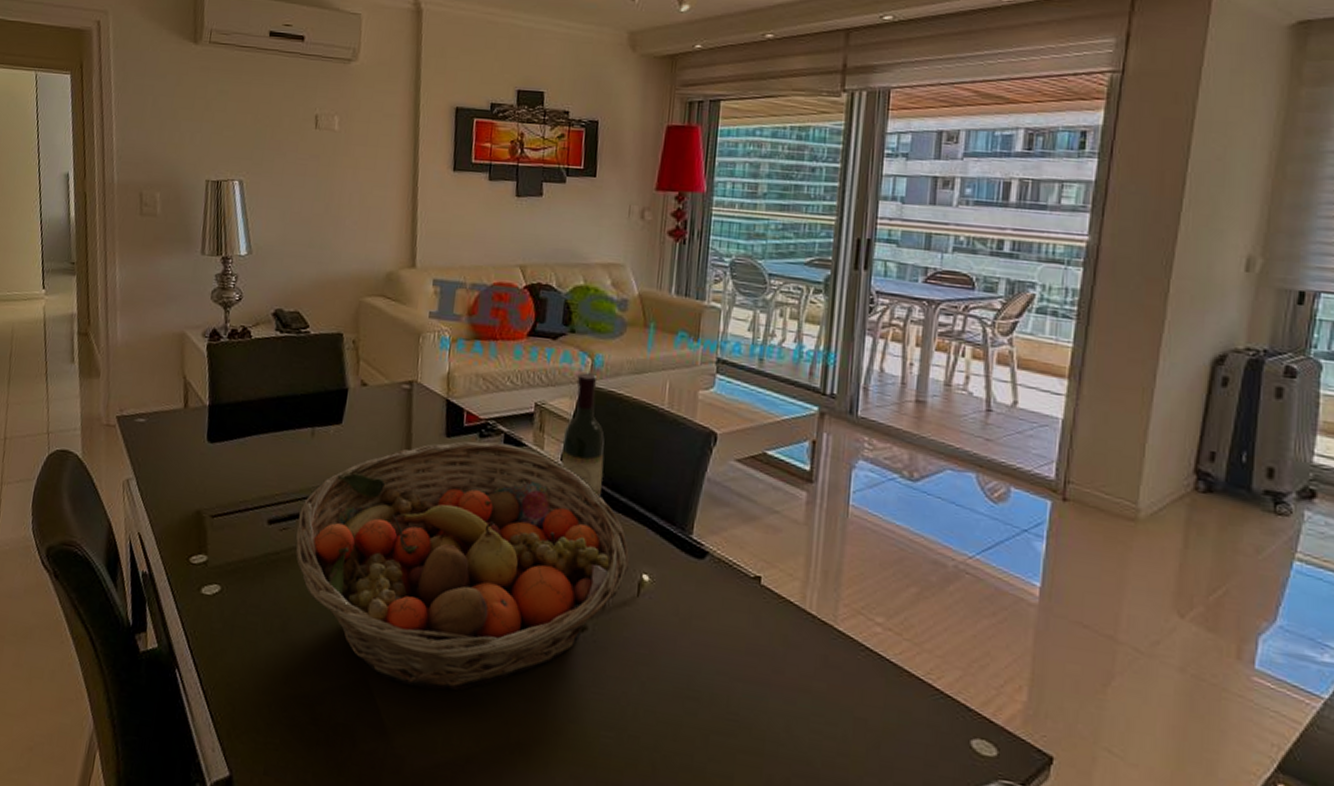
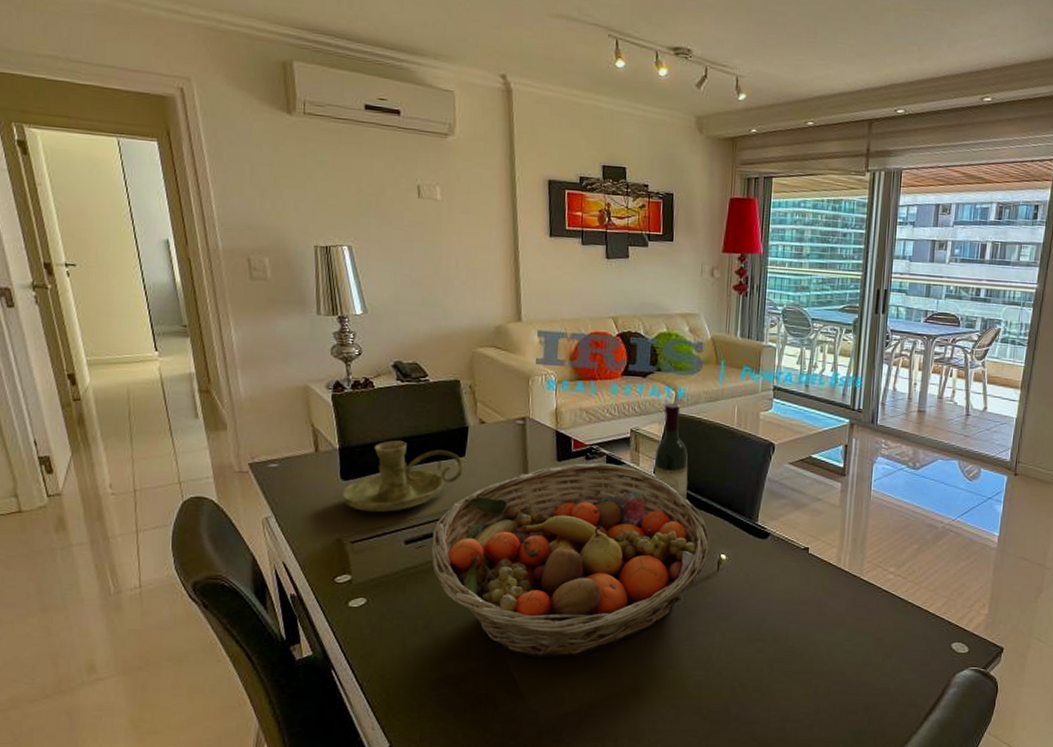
candle holder: none [206,400,340,484] -> present [341,440,464,513]

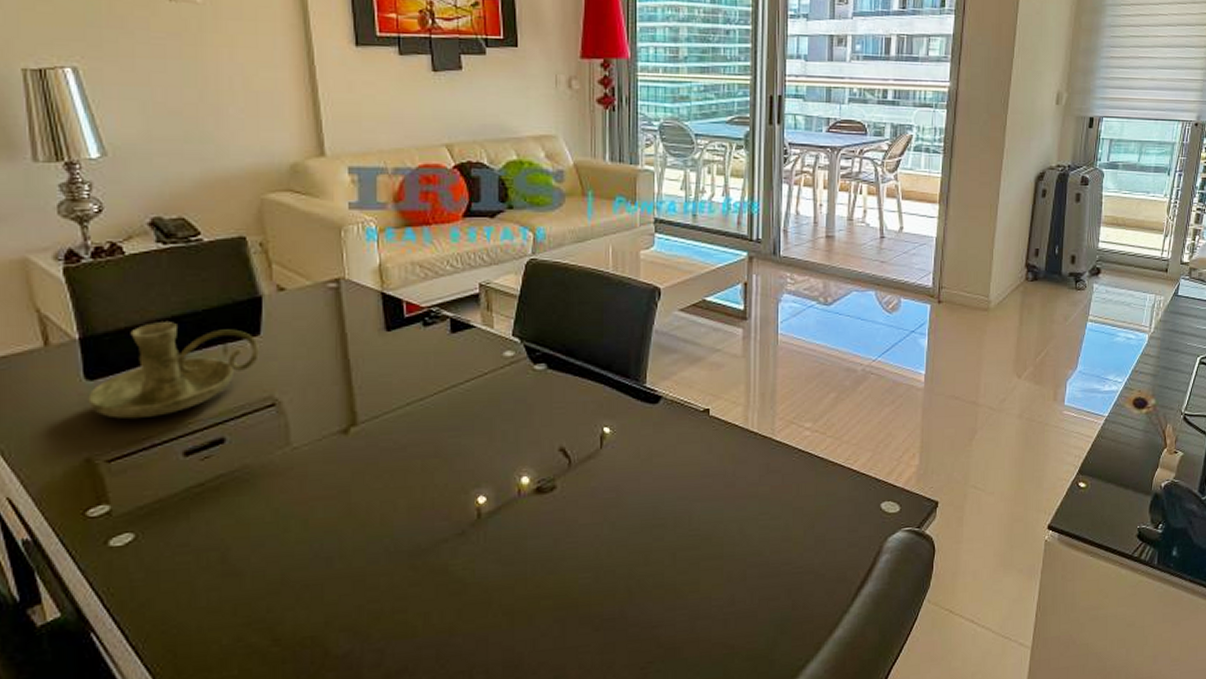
fruit basket: present [432,463,711,658] -> none [223,328,591,583]
wine bottle: present [654,403,688,505] -> none [512,247,556,373]

